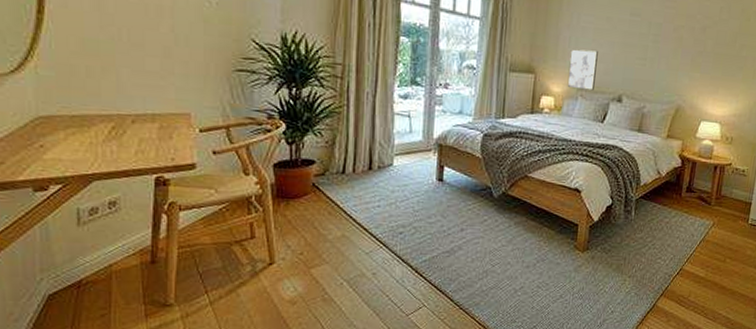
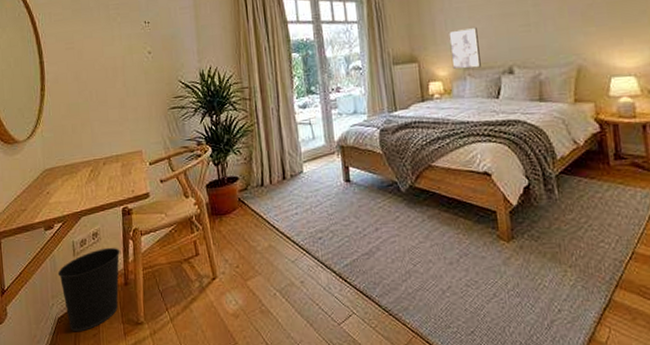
wastebasket: none [51,220,148,312] -> present [57,248,120,332]

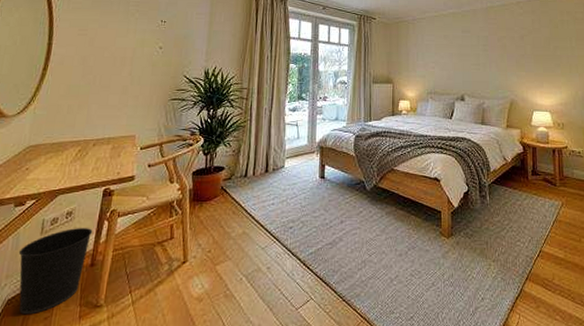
wall art: present [448,28,481,70] -> none [419,62,441,93]

